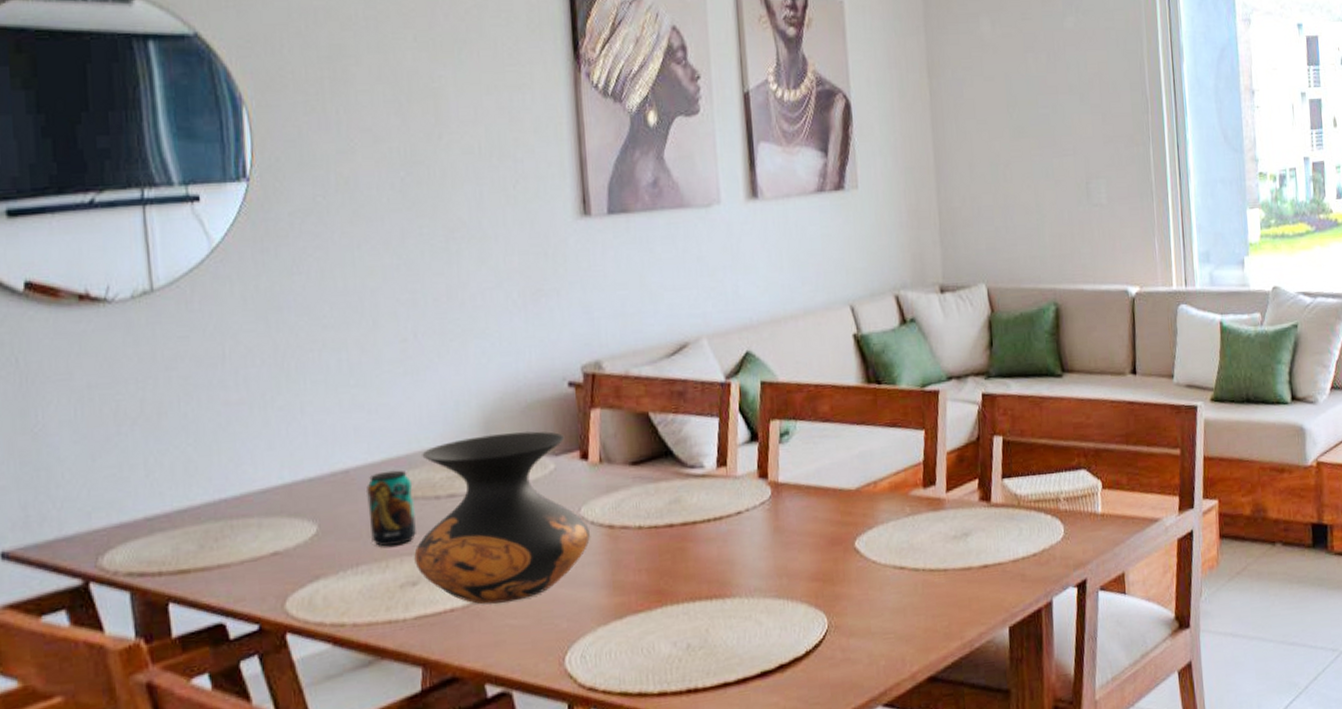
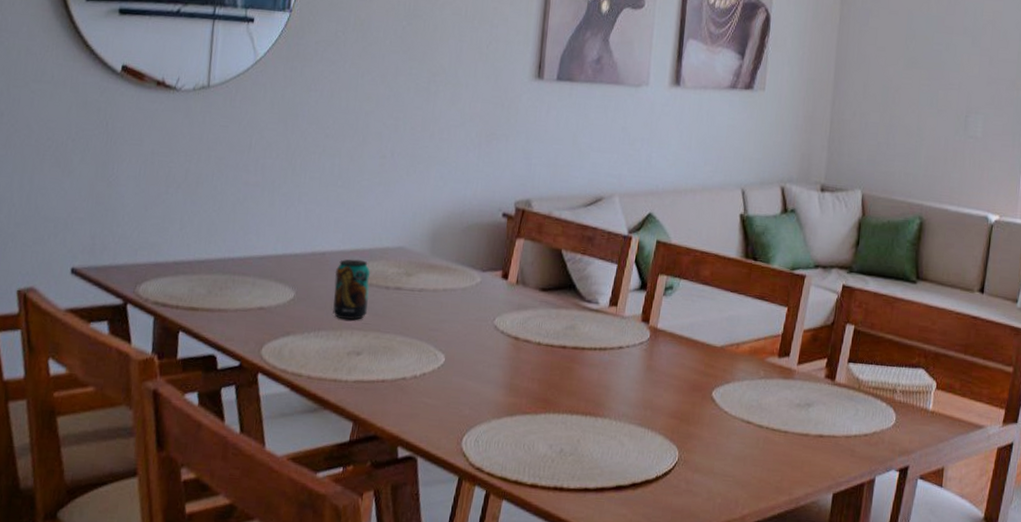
vase: present [414,431,590,605] -> none [361,244,499,384]

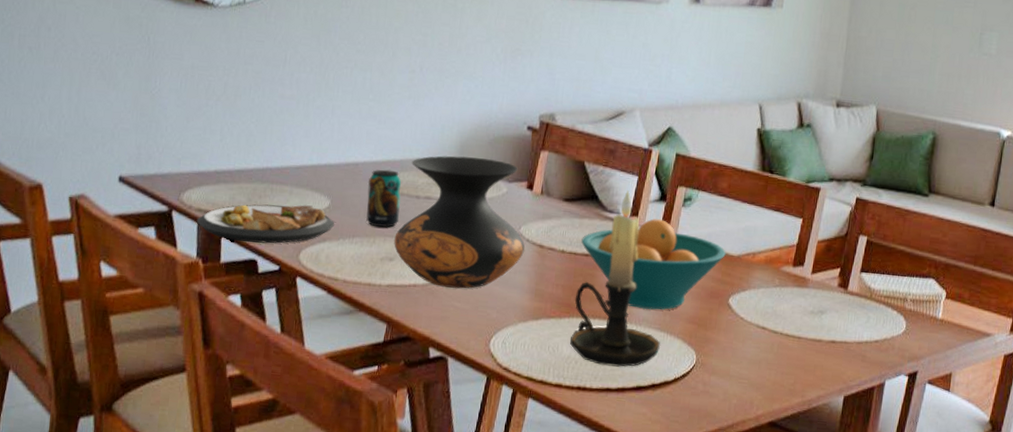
plate: none [152,296,300,338] -> present [196,204,335,244]
vase: none [361,244,499,384] -> present [394,156,525,289]
candle holder: none [546,279,642,465] -> present [570,190,661,367]
fruit bowl: none [558,308,709,405] -> present [581,219,726,310]

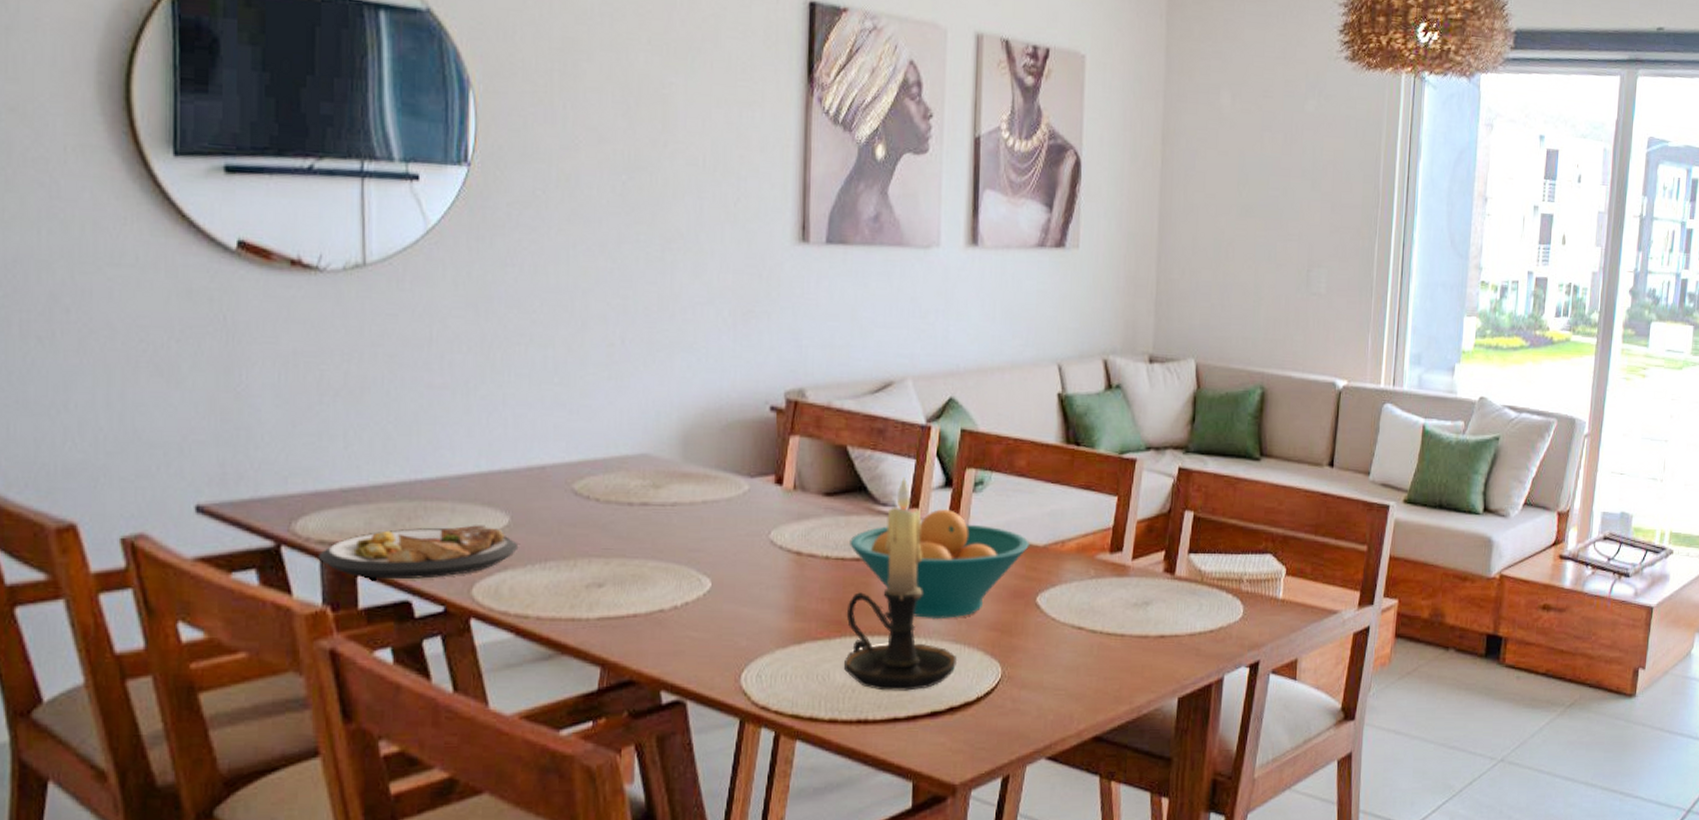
beverage can: present [366,169,402,228] -> none [560,472,608,546]
vase: present [394,156,525,289] -> none [602,449,777,614]

